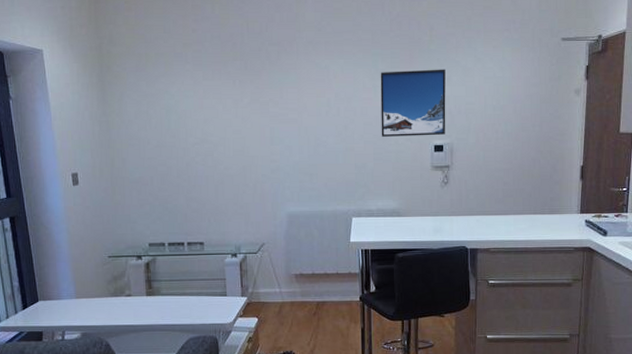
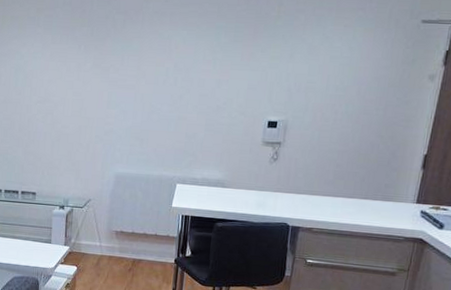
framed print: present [380,69,446,137] -> none [215,45,290,112]

